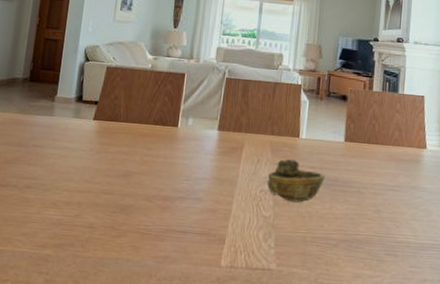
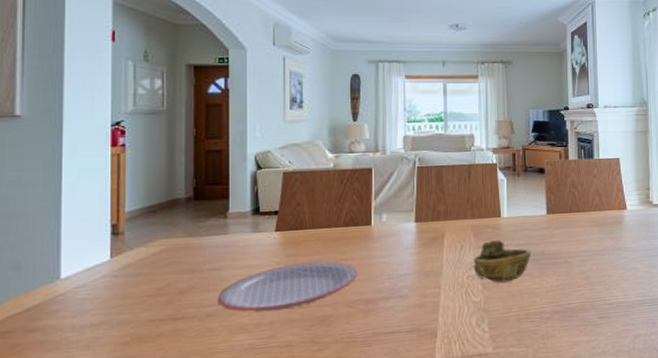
plate: none [36,152,160,193] -> present [217,261,357,312]

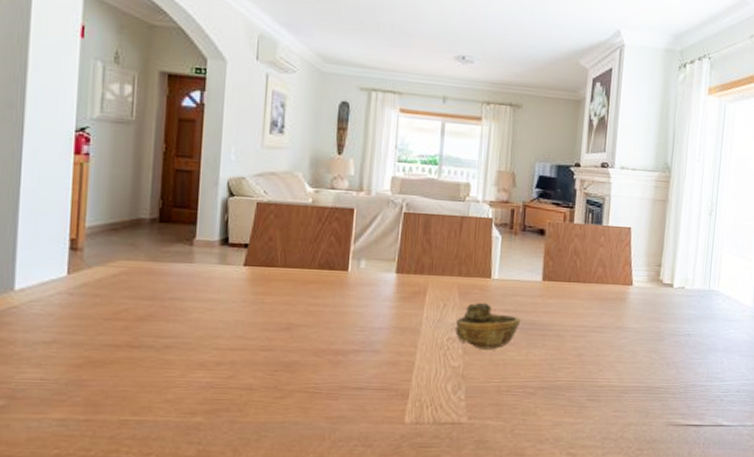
plate: present [217,261,357,312] -> none [177,303,329,351]

